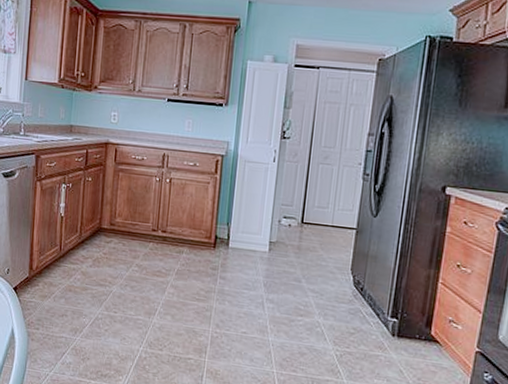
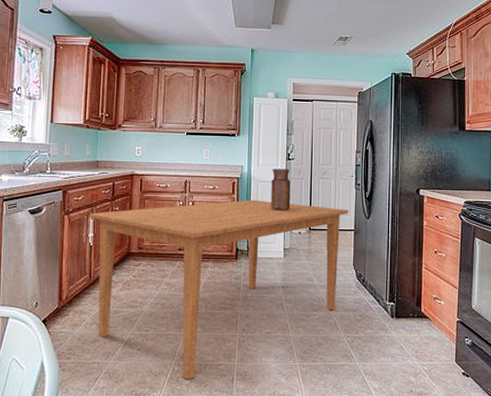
dining table: none [61,181,352,369] -> present [89,199,349,380]
vase: none [258,147,285,198] -> present [271,169,291,211]

